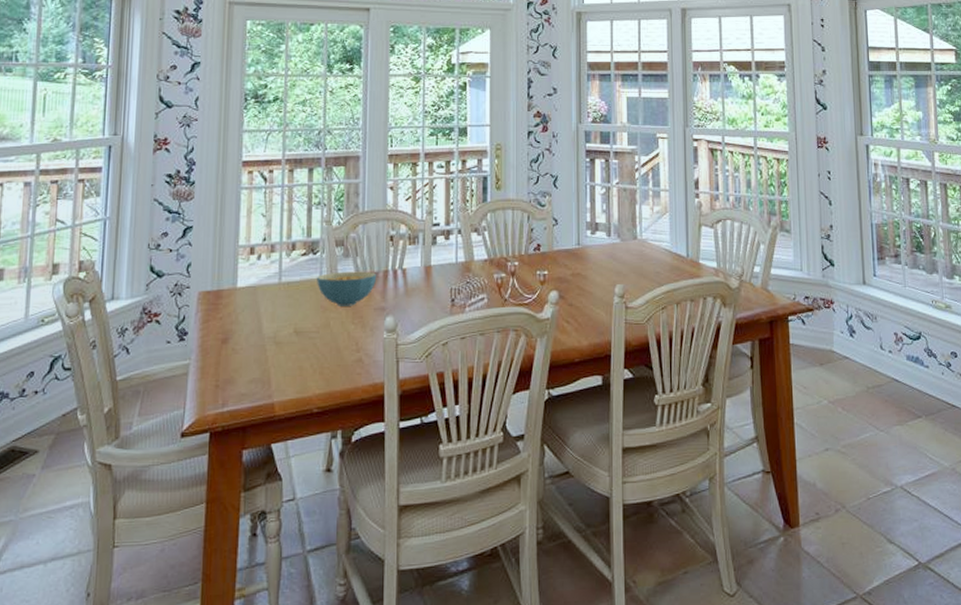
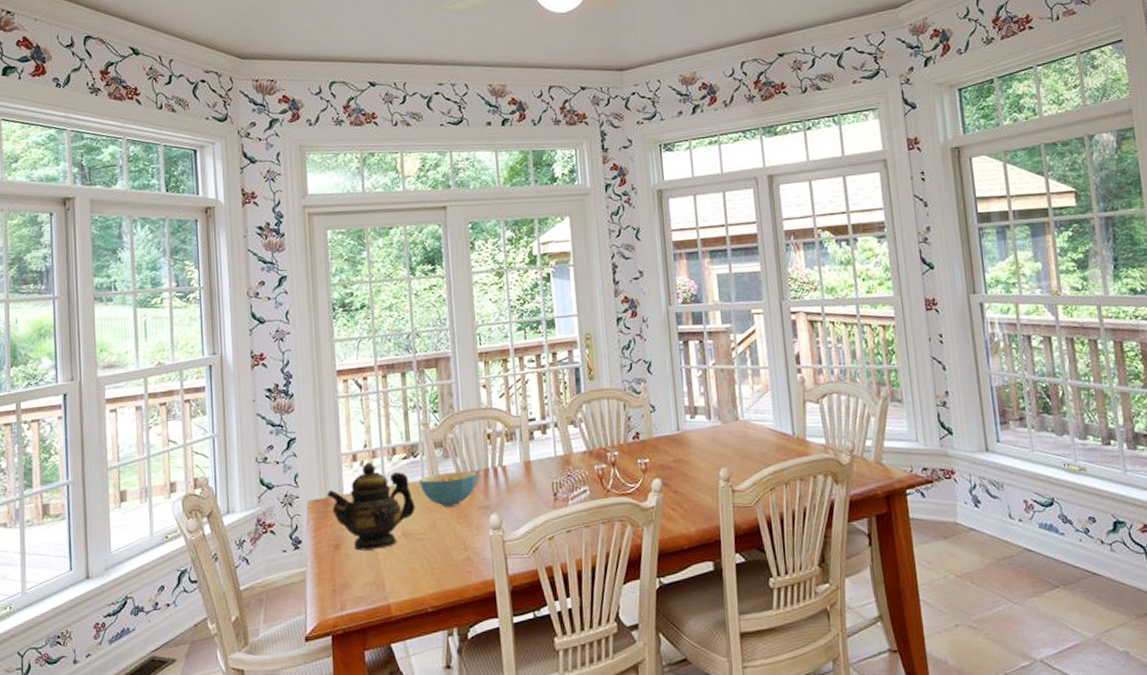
teapot: none [219,256,310,346] -> present [327,462,415,551]

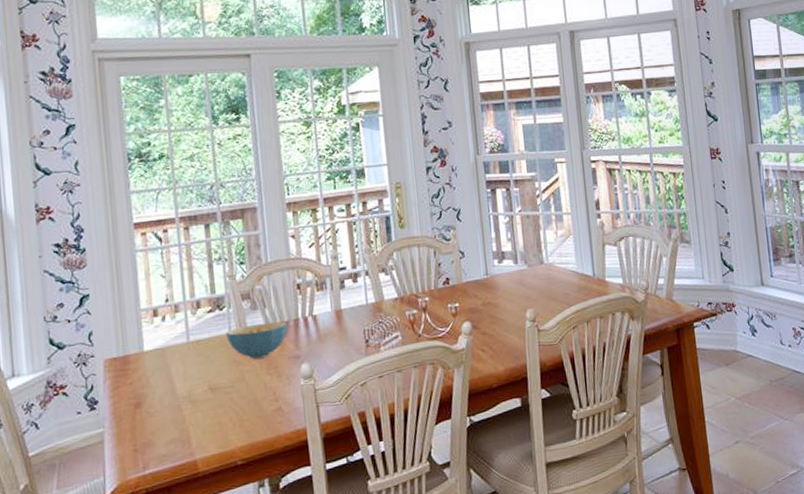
teapot: present [327,462,415,551] -> none [125,317,222,408]

